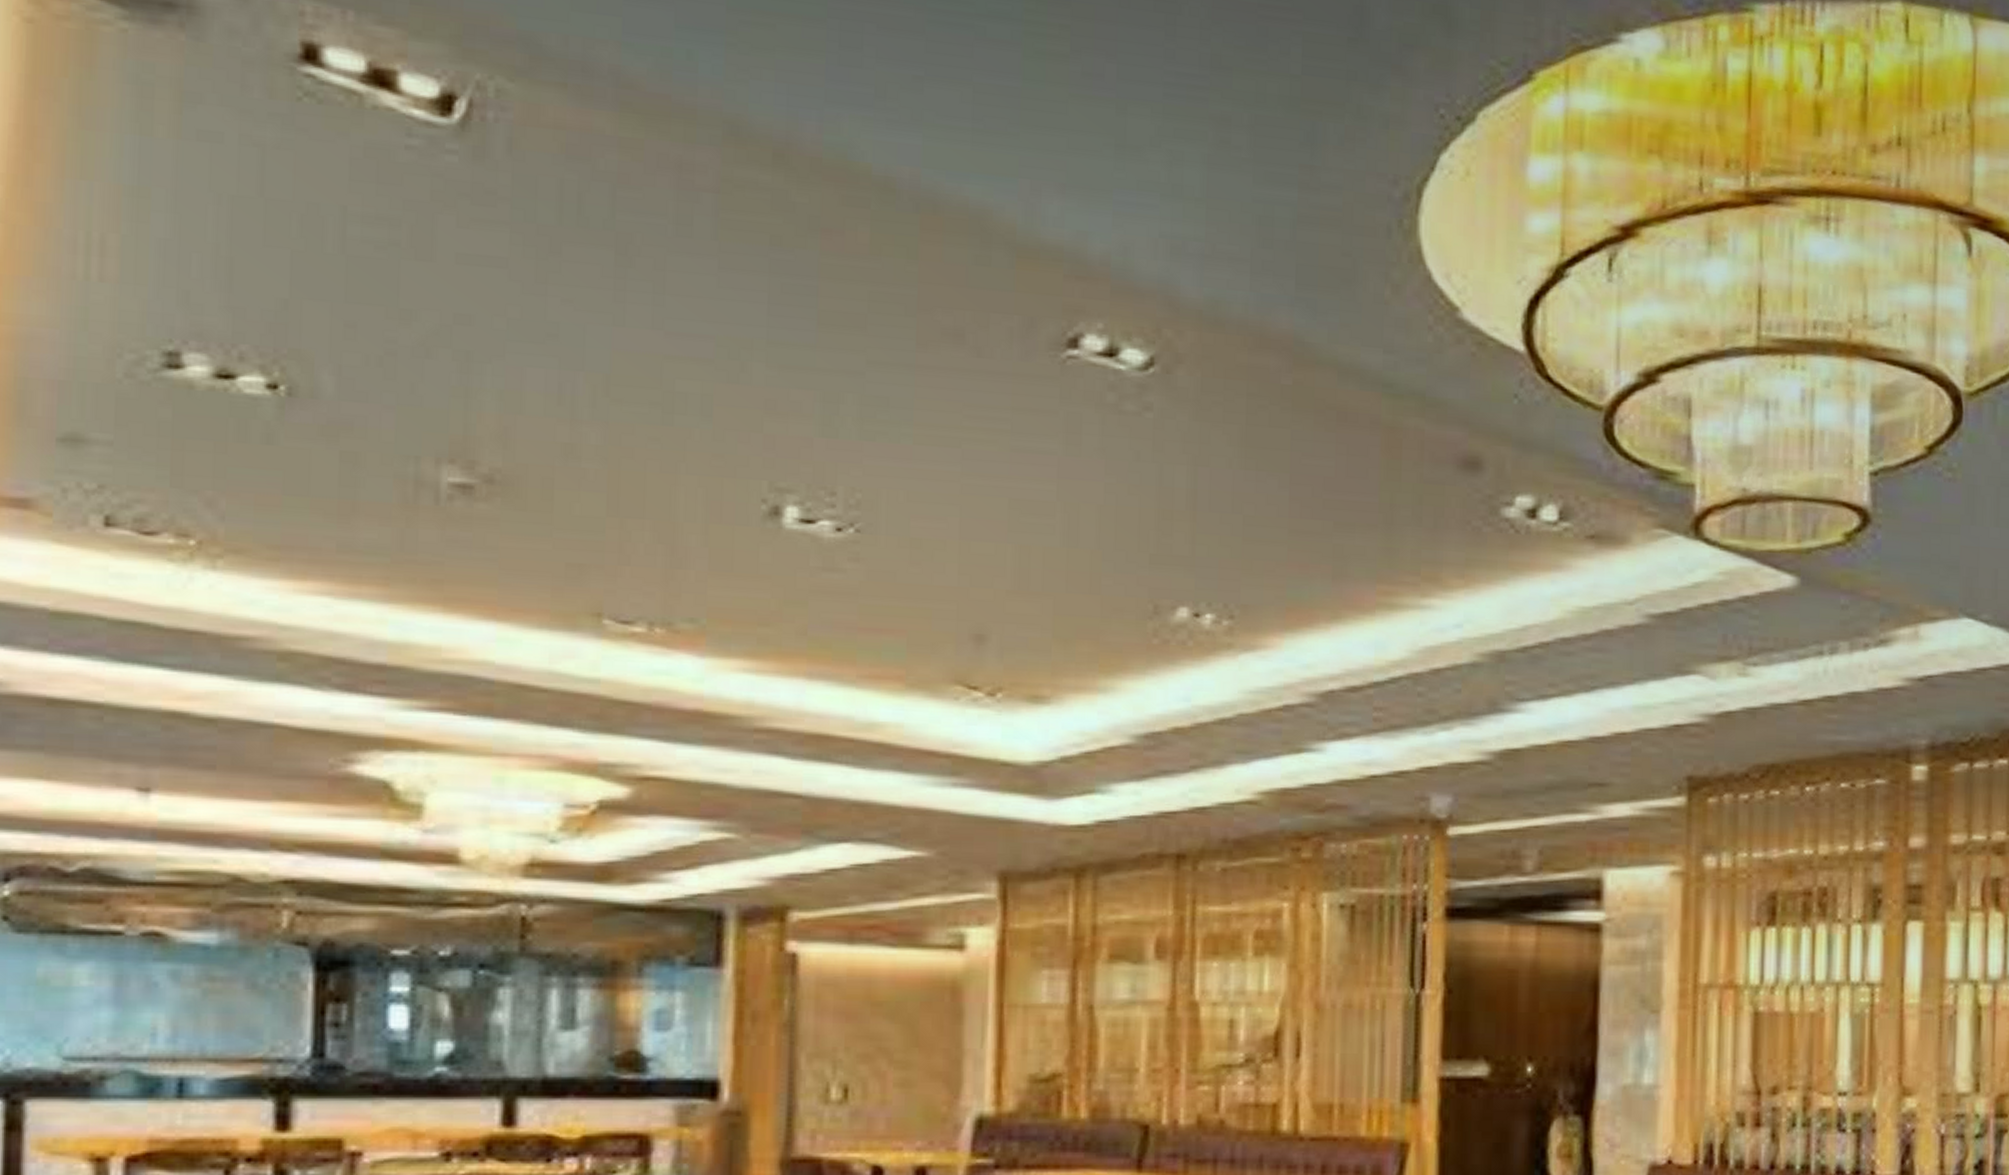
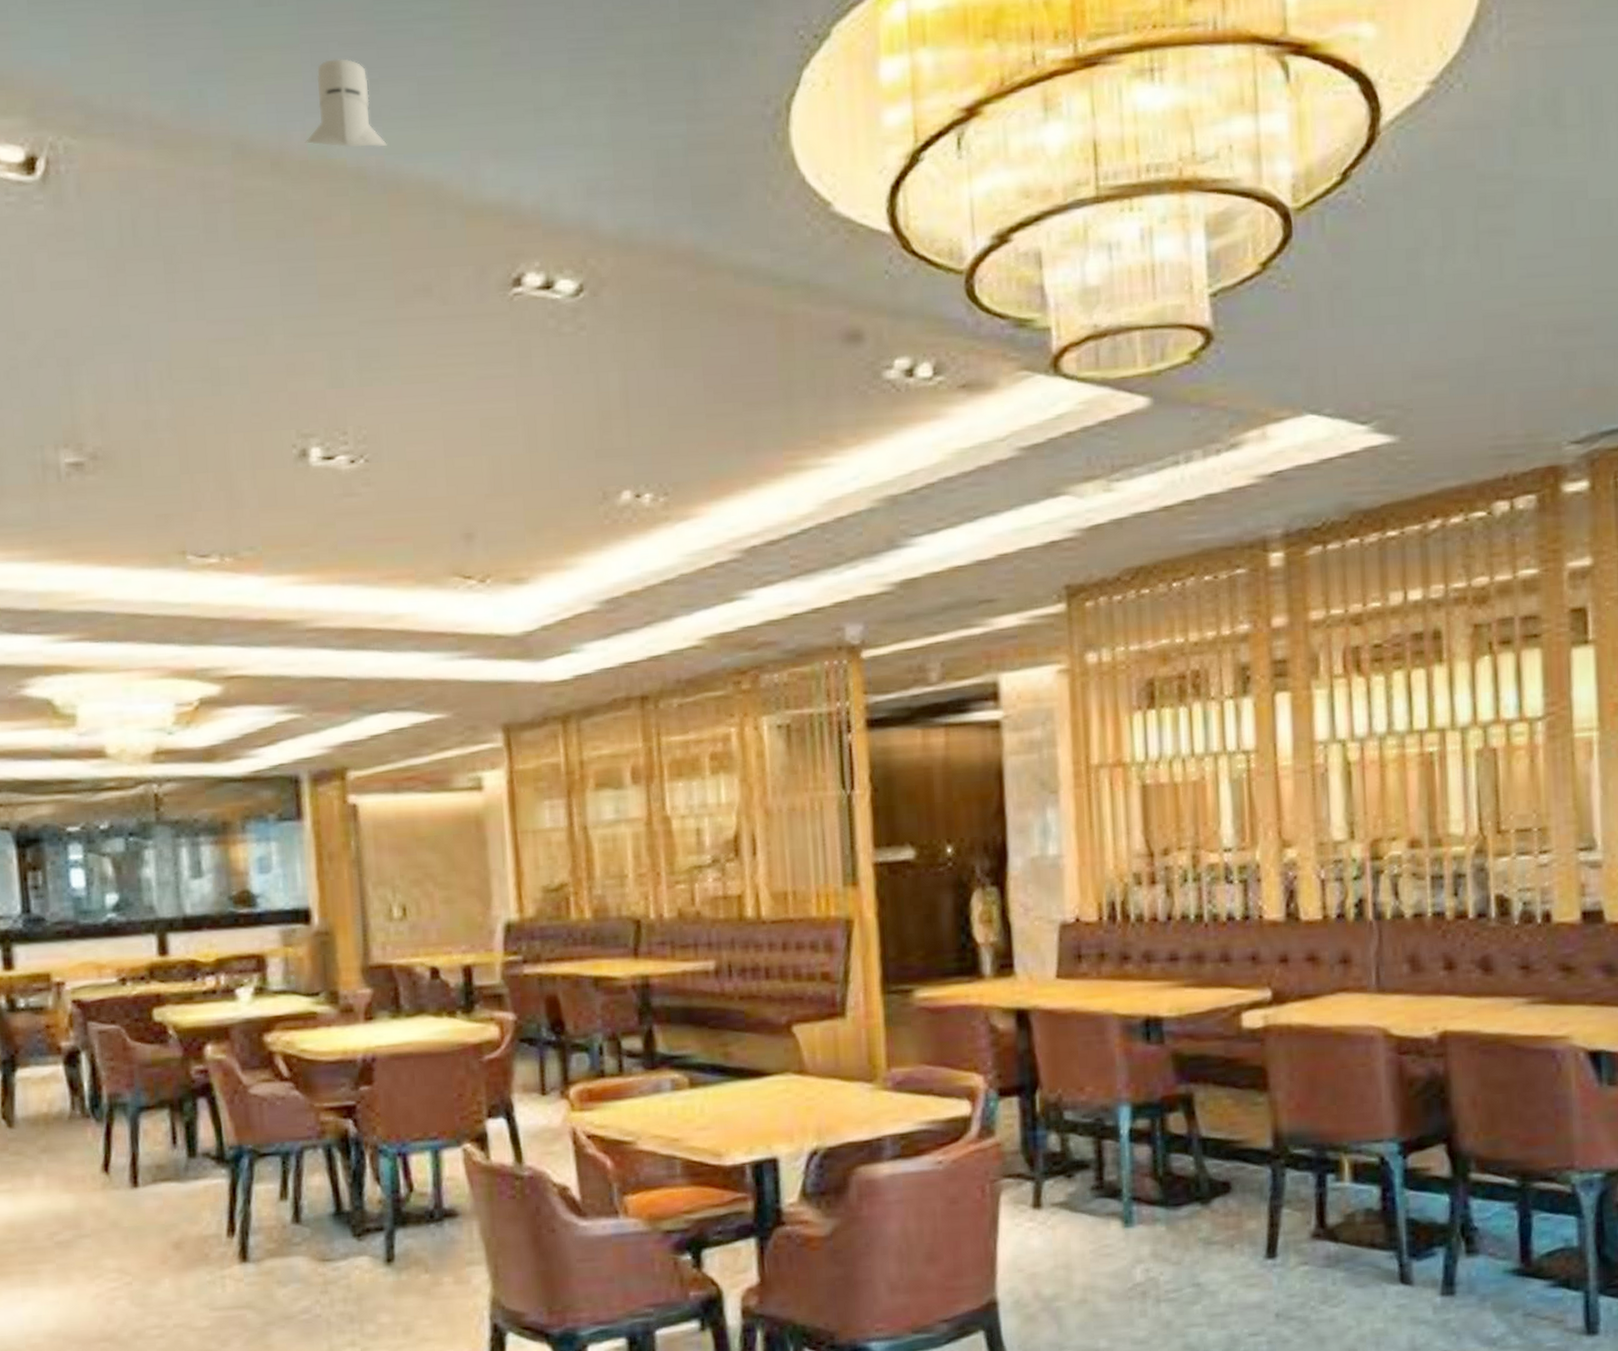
knight helmet: none [820,42,926,157] -> present [305,58,387,147]

